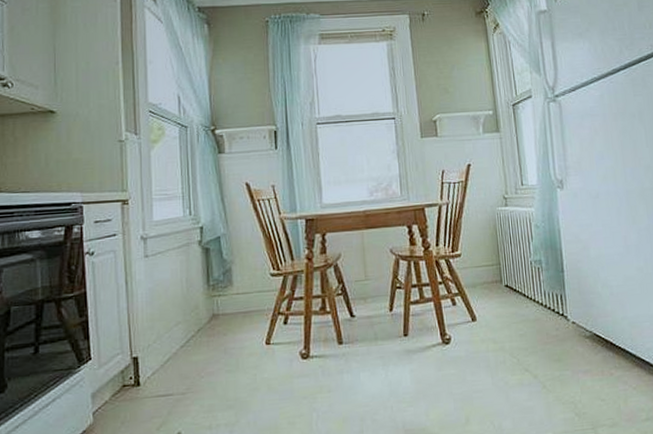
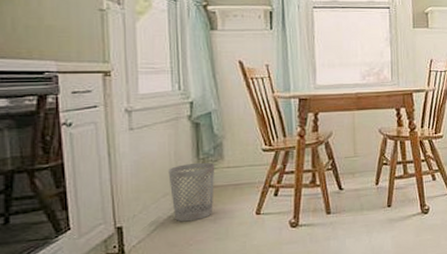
wastebasket: none [180,288,225,353] -> present [168,162,215,222]

